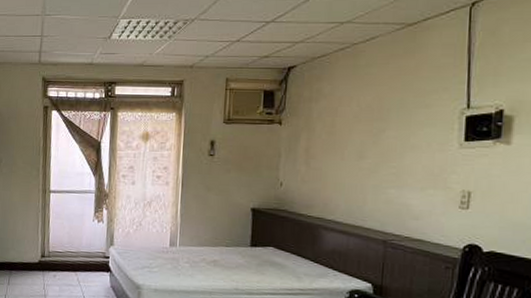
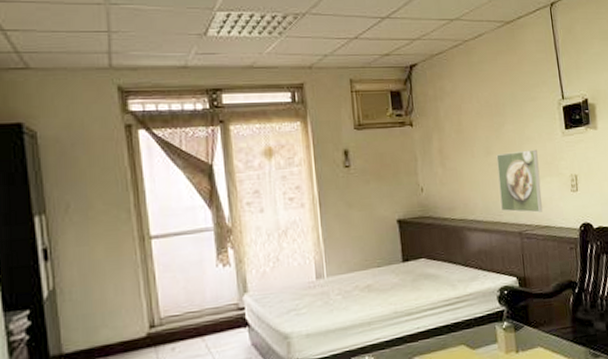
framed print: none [366,159,422,225] -> present [496,149,543,213]

